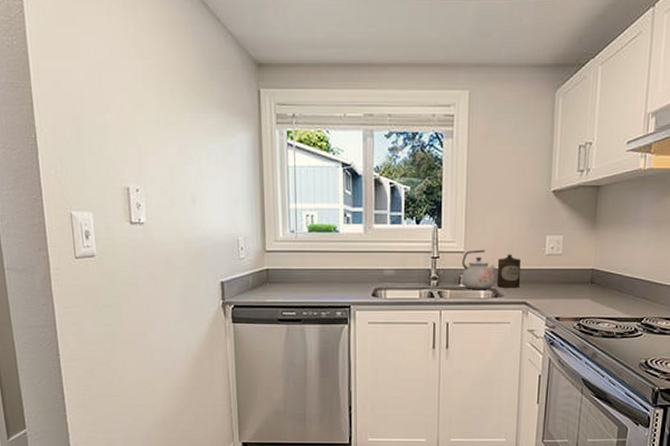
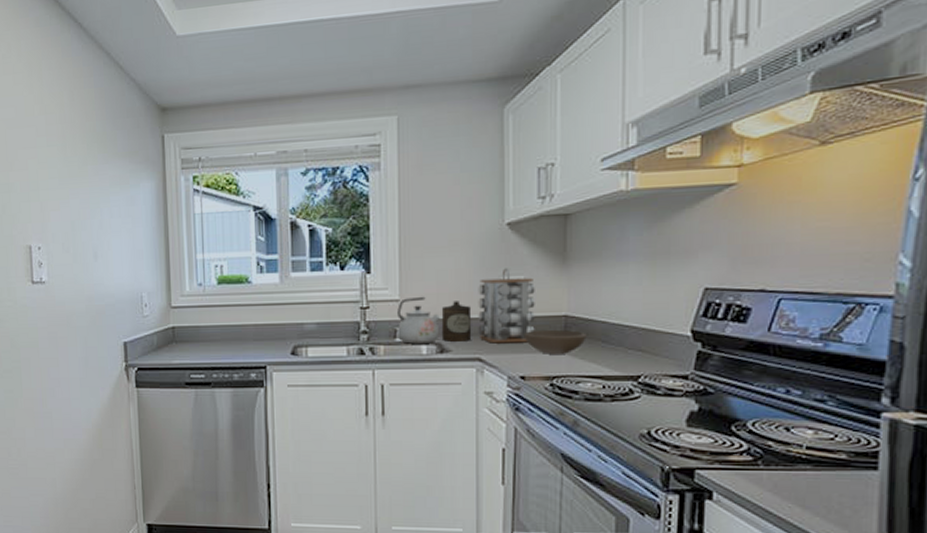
spice rack: none [525,228,571,290] -> present [478,268,535,344]
bowl: none [560,281,607,300] -> present [524,330,587,354]

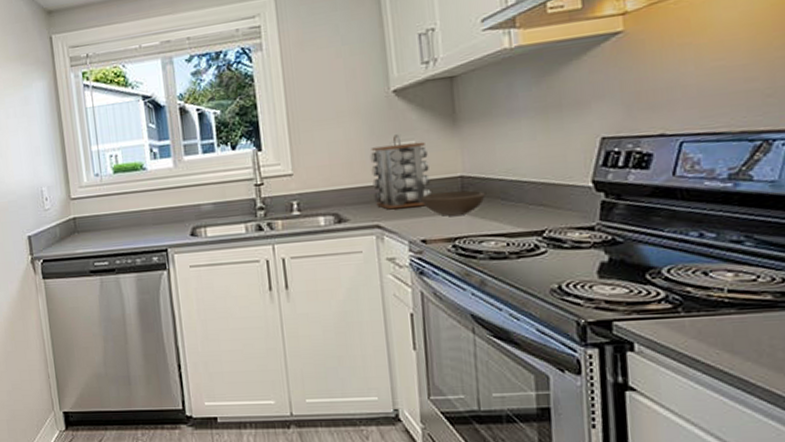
kettle: present [397,296,440,344] -> none [291,168,336,217]
canister: present [441,301,472,342] -> none [335,170,369,212]

